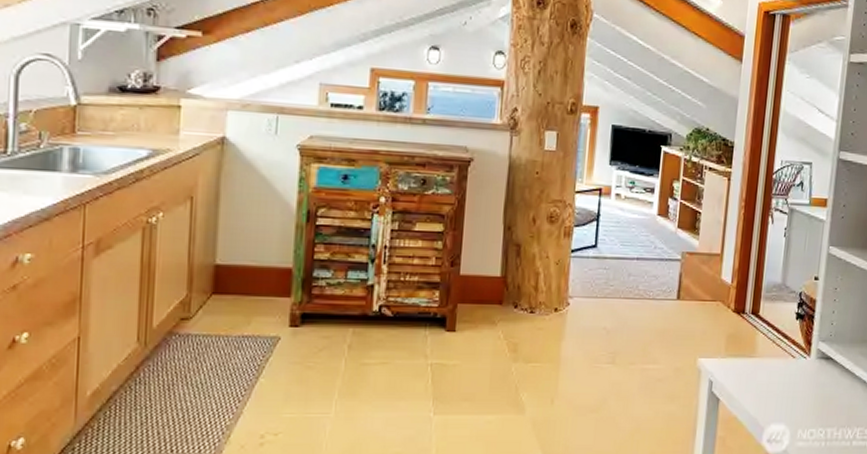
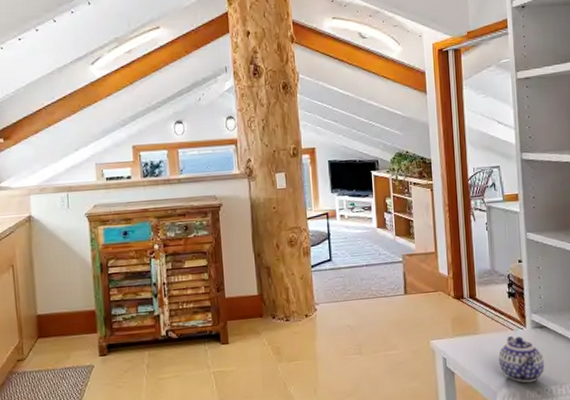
teapot: none [772,364,824,421] -> present [498,335,545,383]

